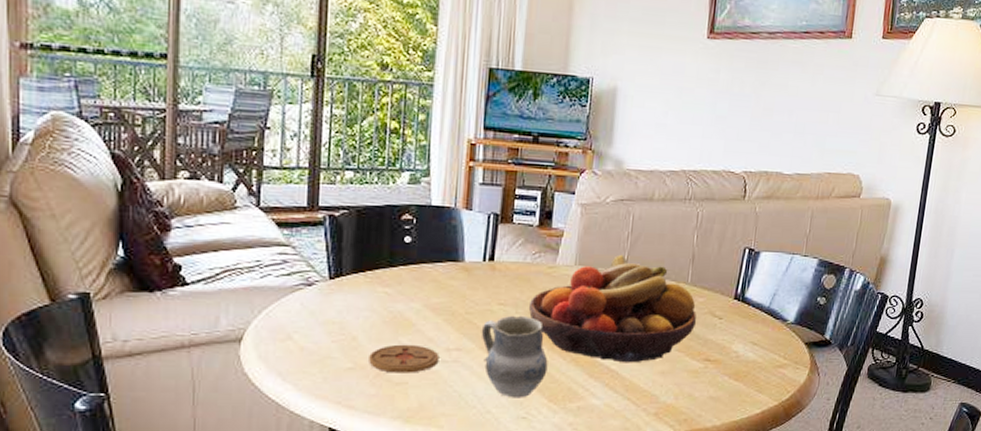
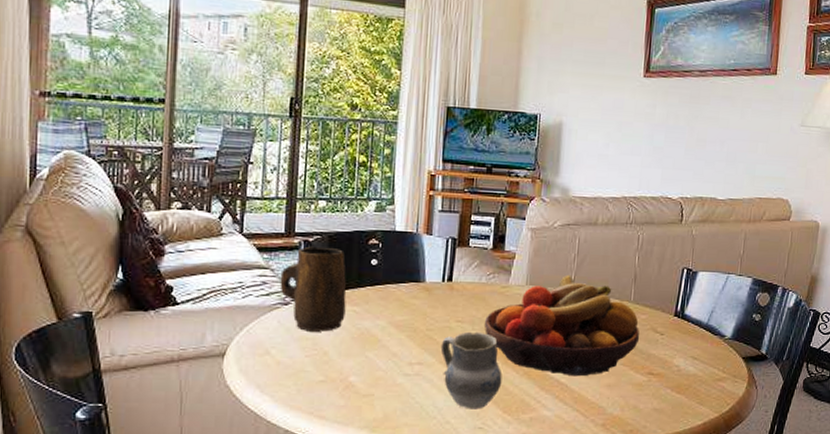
mug: none [302,221,377,316] -> present [279,246,347,333]
coaster: present [369,344,440,373] -> none [338,359,403,386]

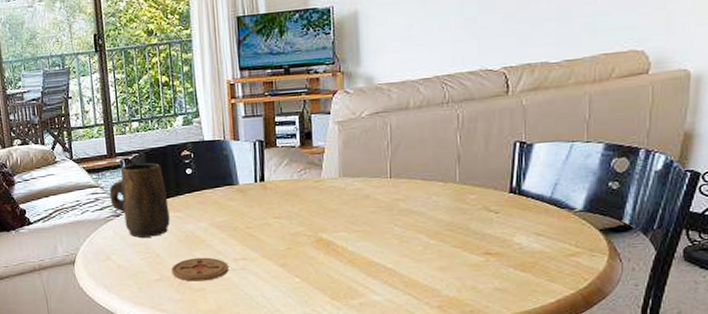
coaster: none [338,359,403,386] -> present [171,257,229,282]
cup: present [440,331,503,410] -> none [261,226,326,298]
fruit bowl: present [484,274,639,377] -> none [302,162,470,262]

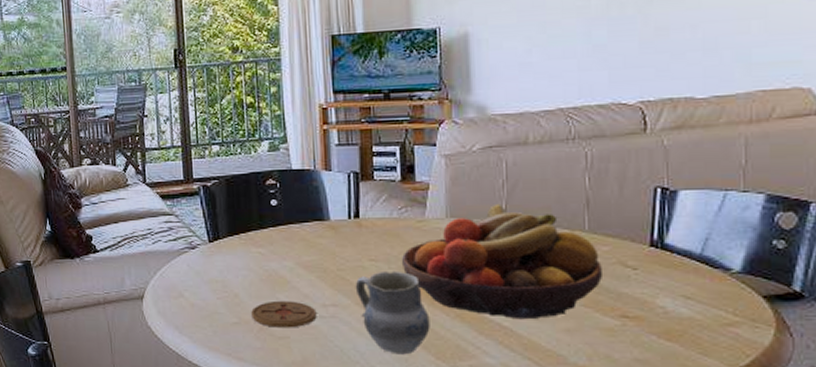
mug: present [109,163,170,239] -> none [184,190,251,275]
cup: none [261,226,326,298] -> present [355,270,430,355]
fruit bowl: none [302,162,470,262] -> present [402,203,602,320]

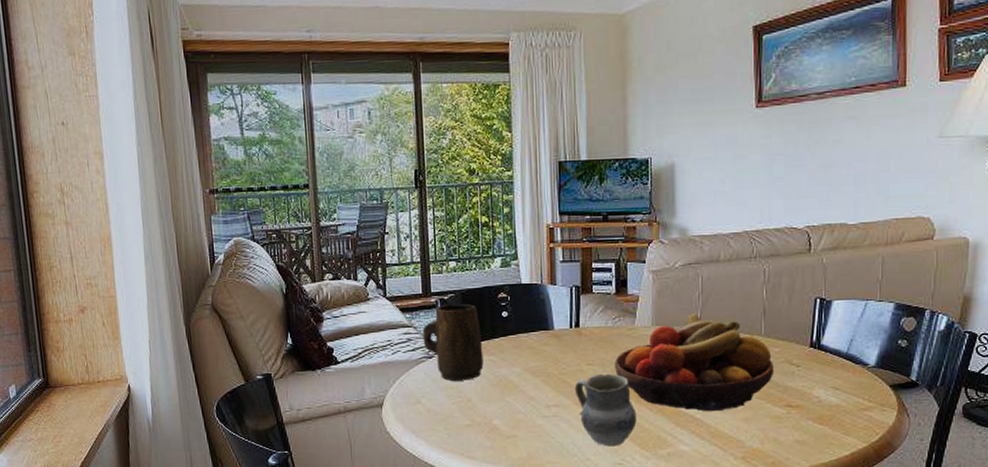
mug: none [184,190,251,275] -> present [422,303,484,382]
coaster: present [251,300,317,328] -> none [483,403,541,428]

